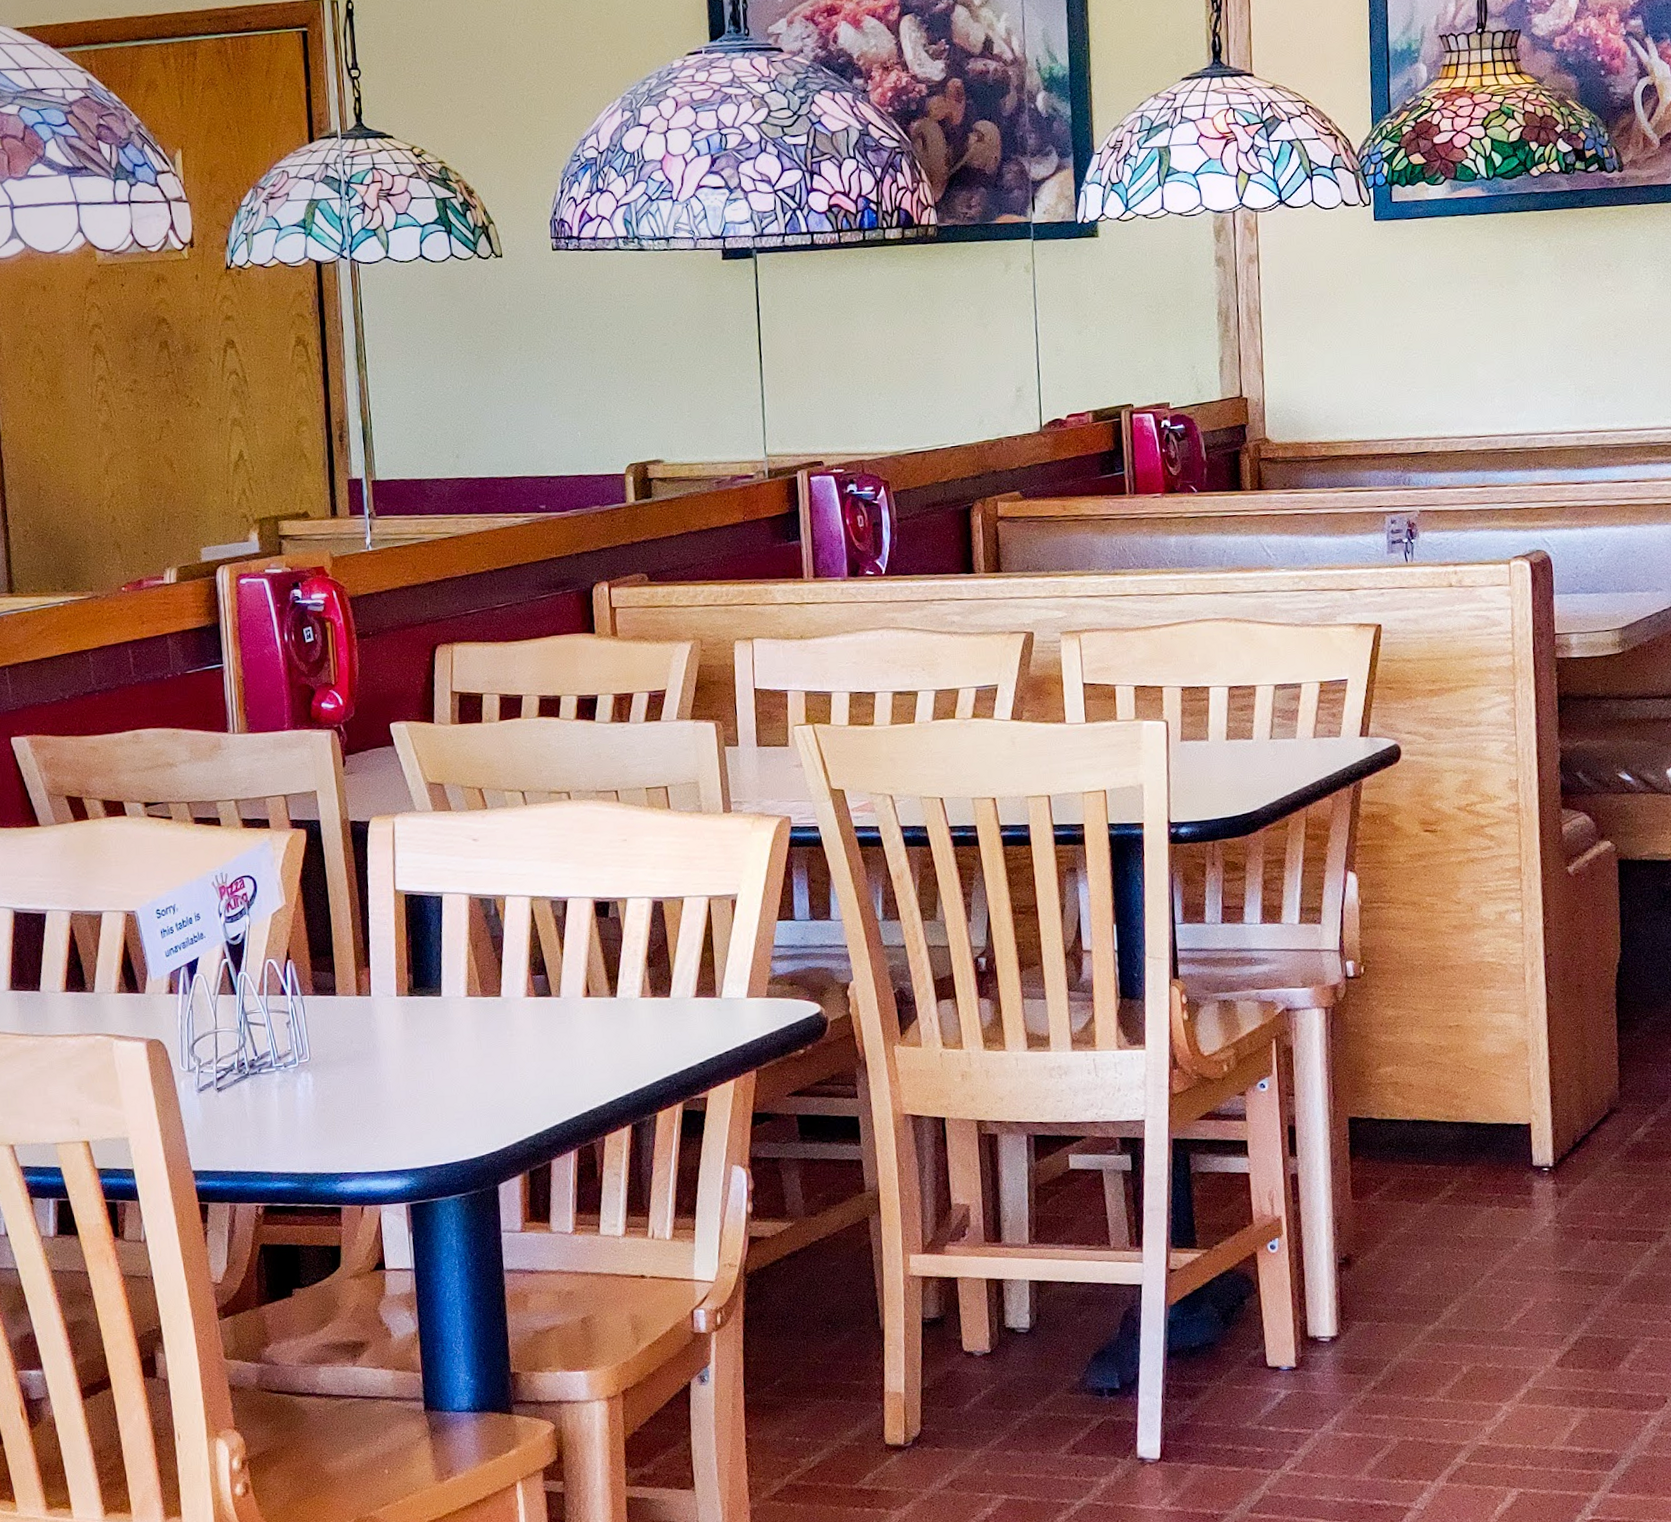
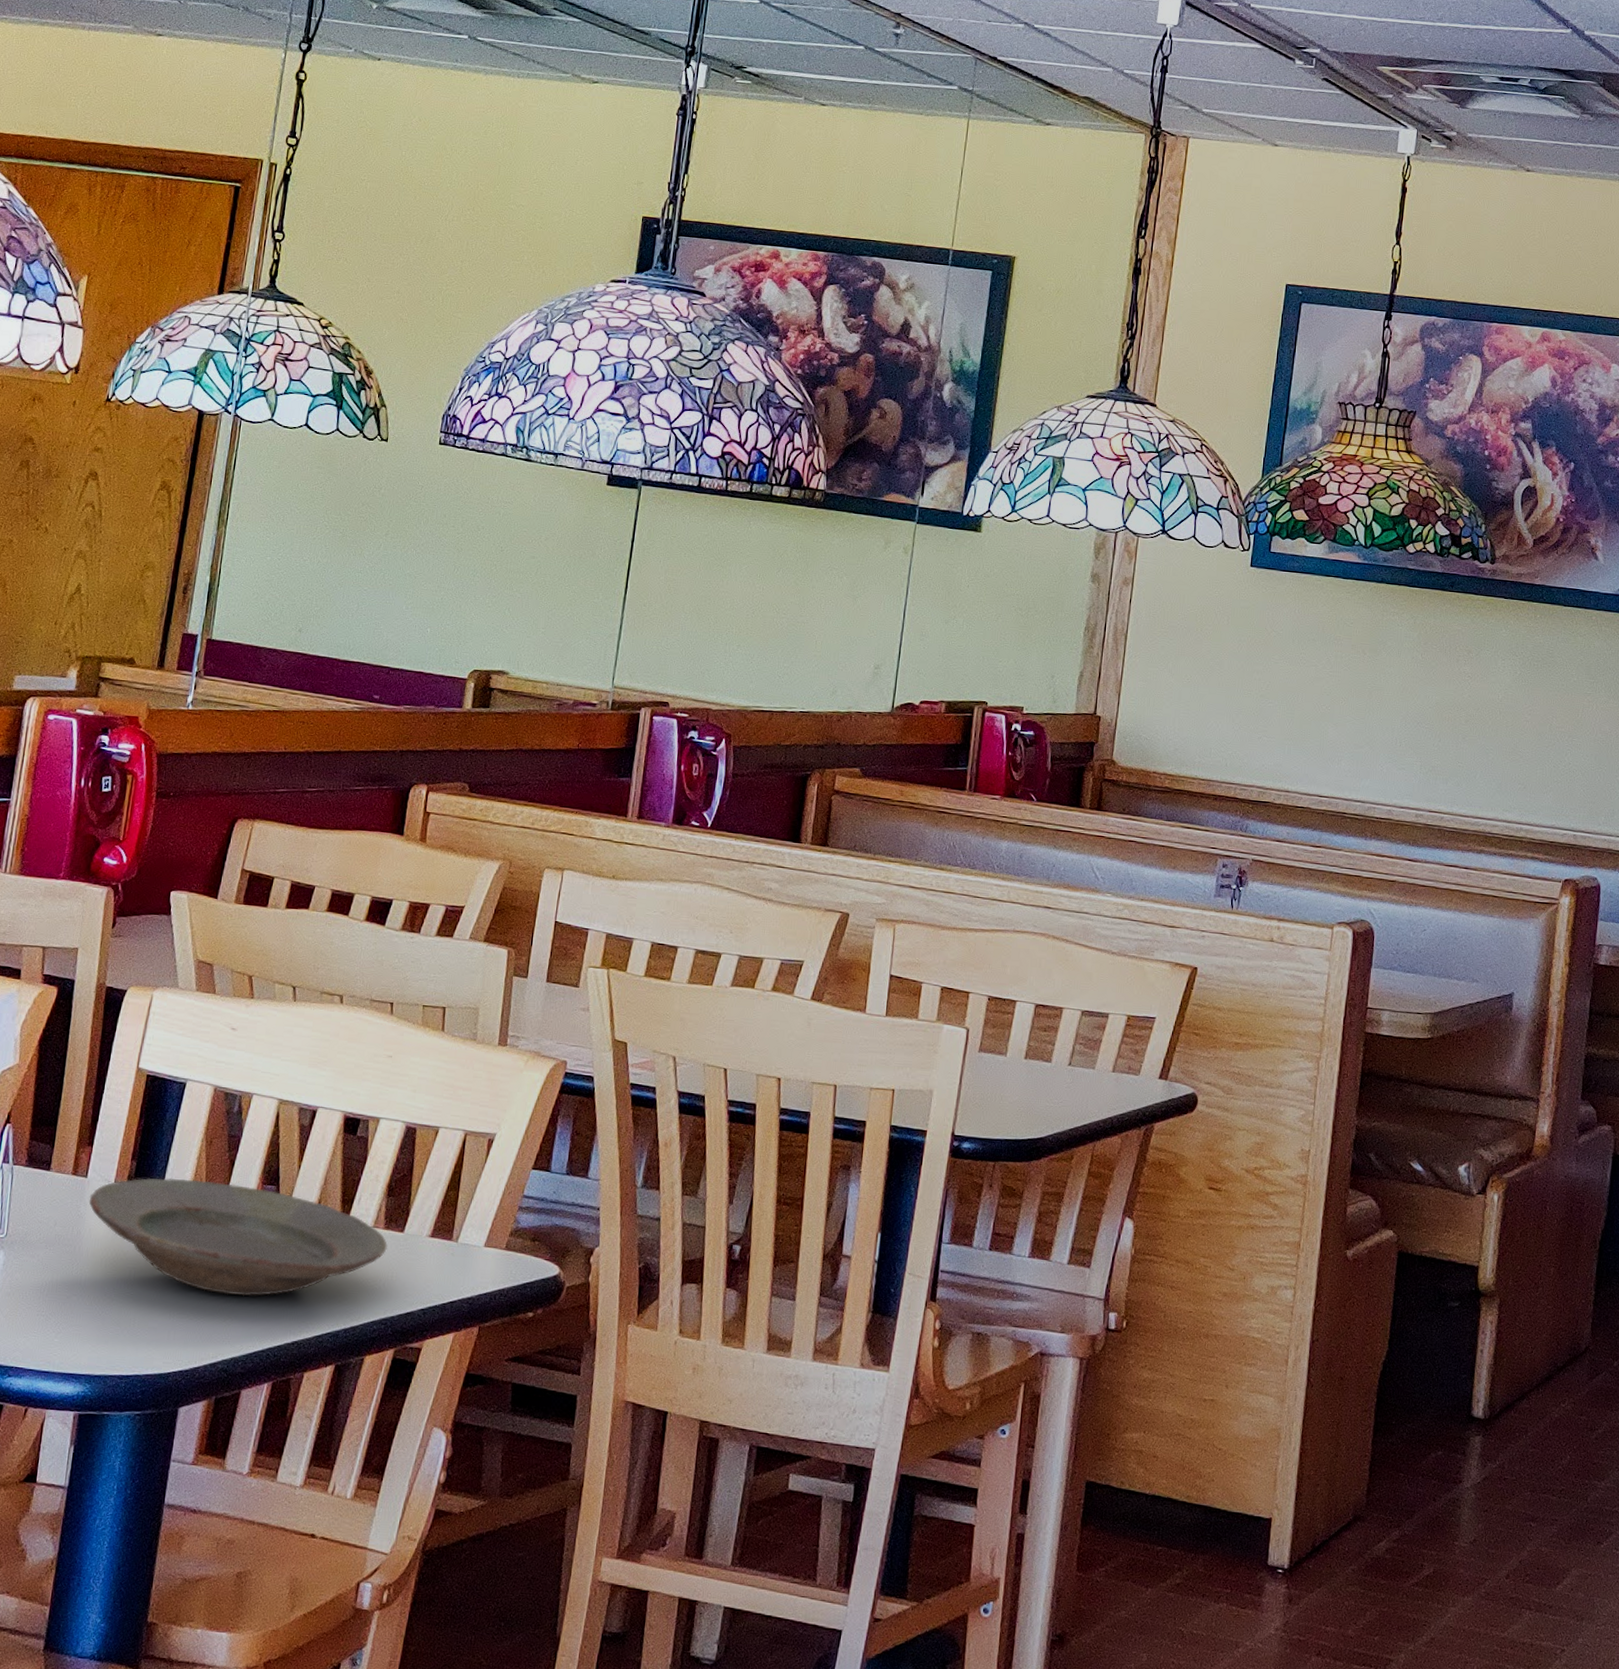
plate: none [377,979,658,1080] -> present [89,1178,387,1297]

